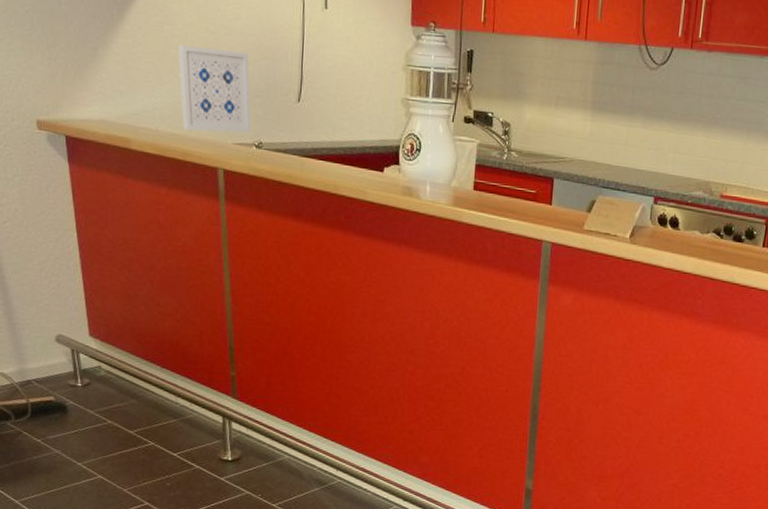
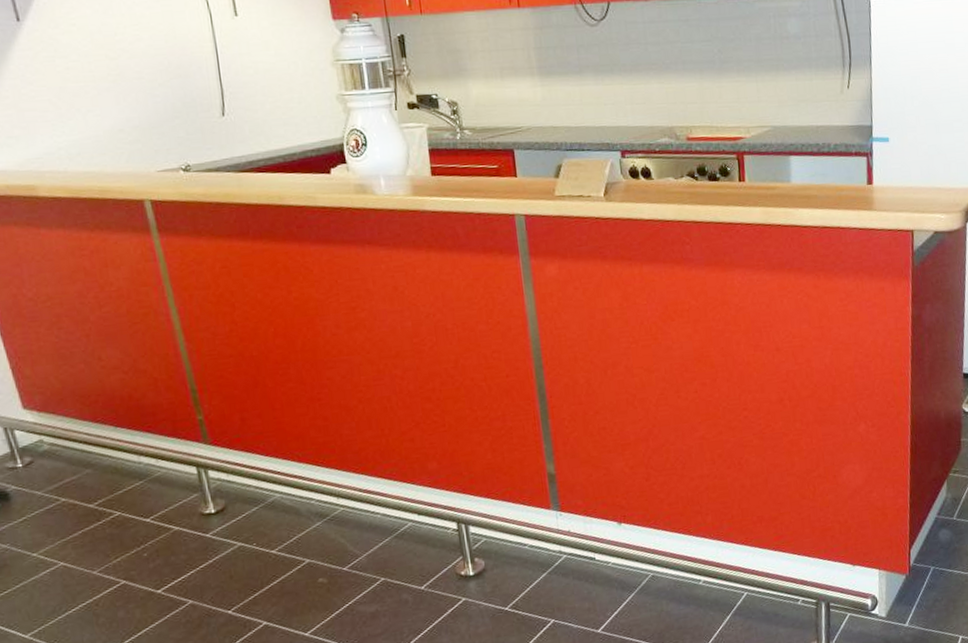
wall art: present [178,44,252,133] -> none [75,73,175,166]

